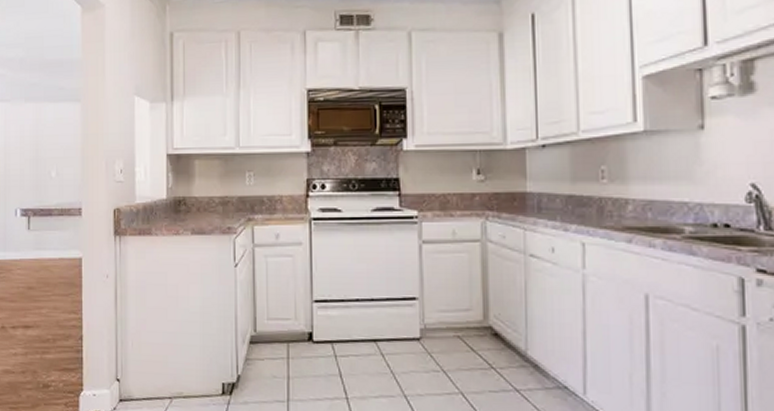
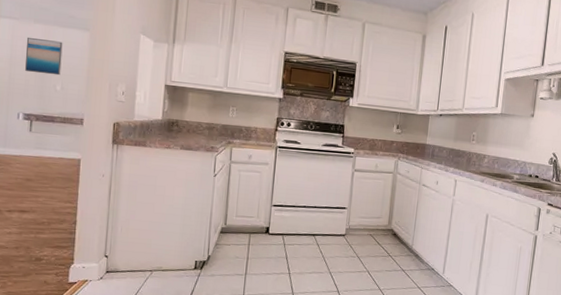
wall art: none [18,119,55,160] -> present [24,37,63,76]

